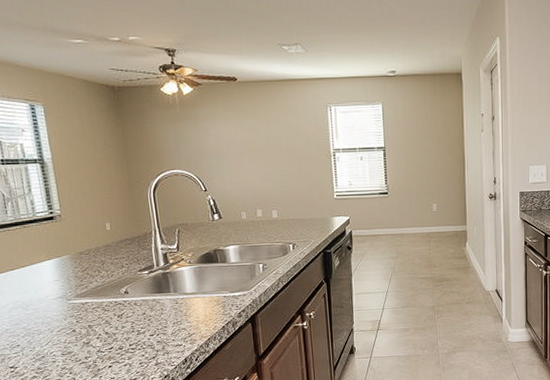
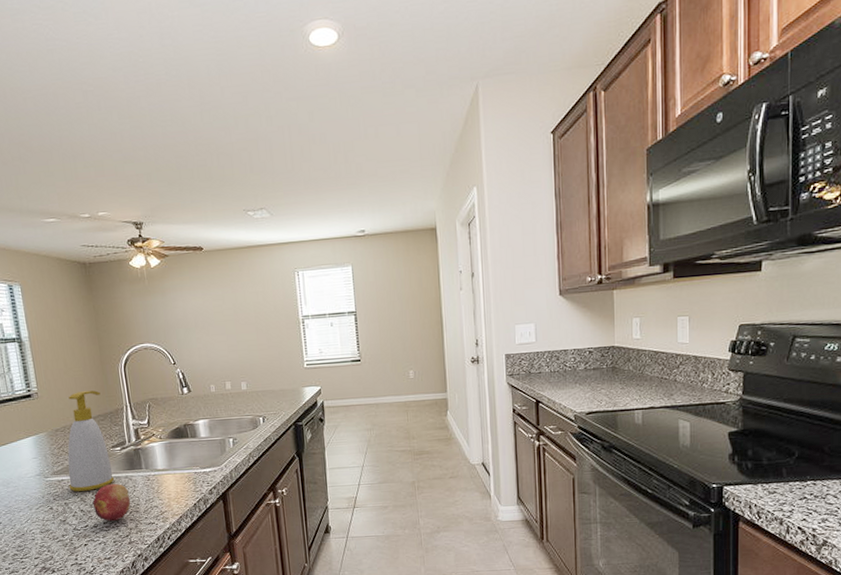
soap bottle: none [92,214,142,315] -> present [67,390,115,492]
fruit: none [118,306,158,344] -> present [92,483,131,522]

